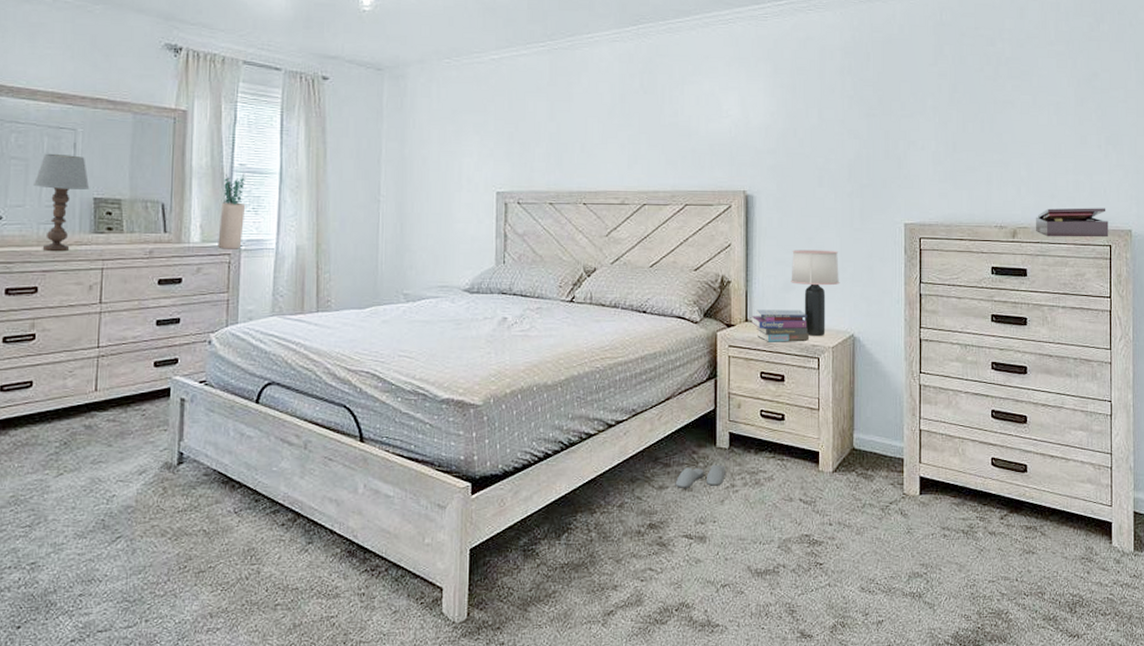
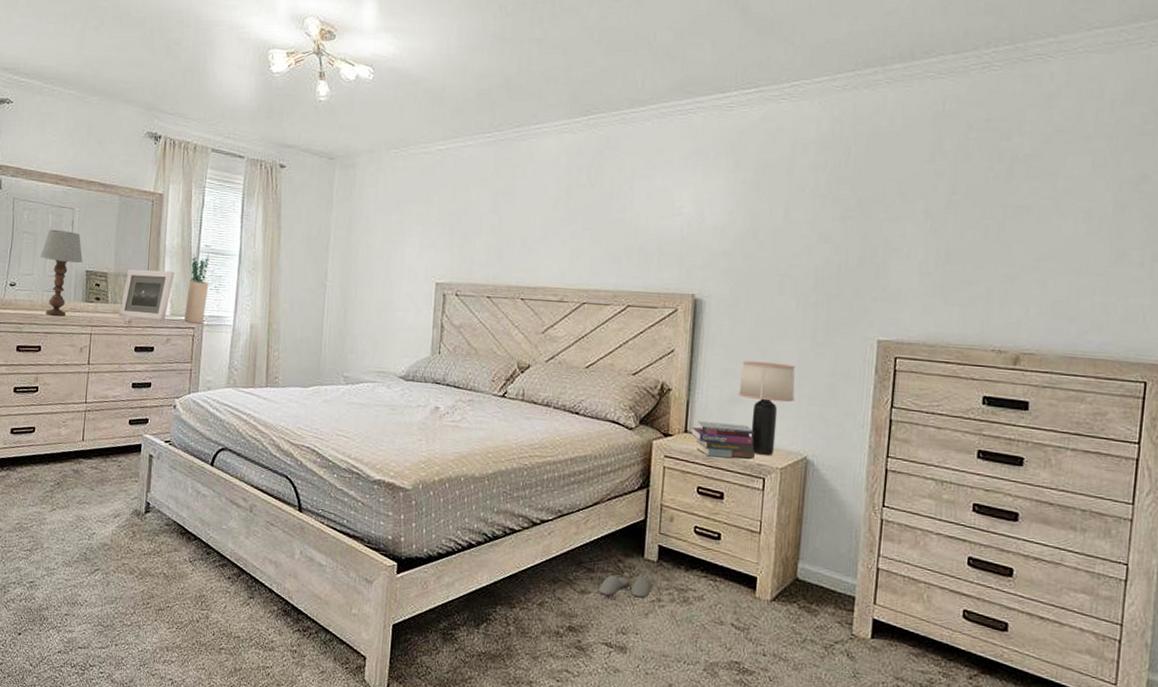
picture frame: none [136,193,204,249] -> present [118,269,174,321]
jewelry box: present [1036,208,1109,238] -> none [1045,333,1146,373]

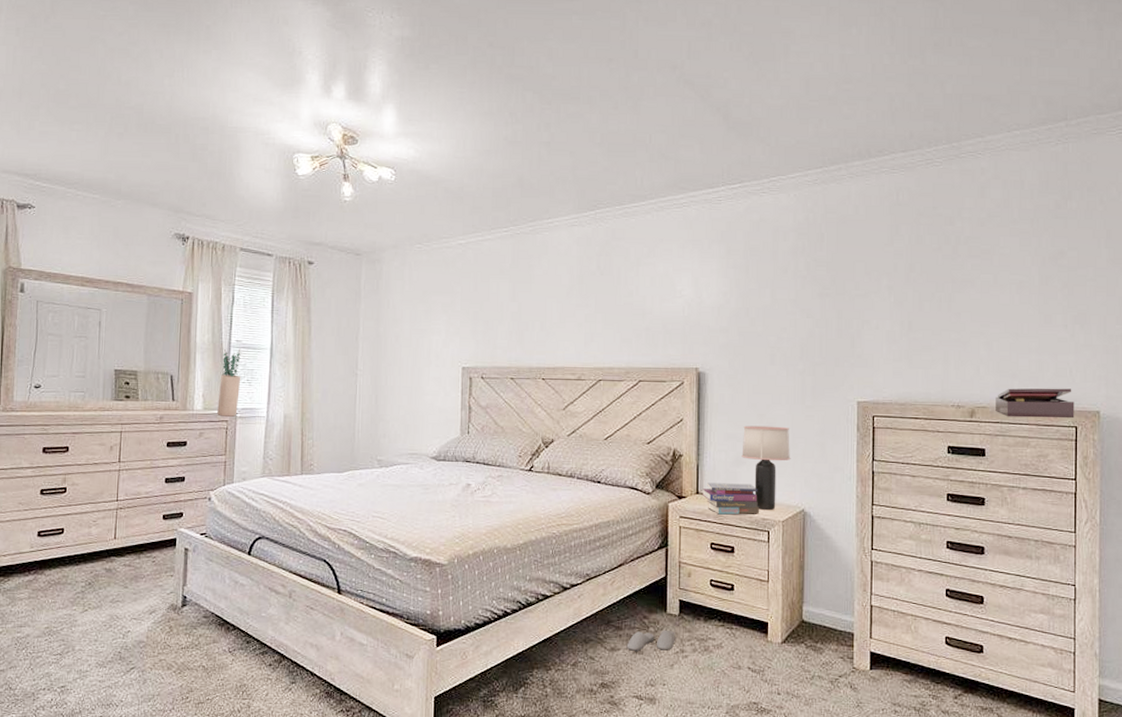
table lamp: present [40,229,83,317] -> none [66,330,112,417]
picture frame: present [118,269,174,321] -> none [149,366,206,416]
jewelry box: none [1045,333,1146,373] -> present [996,388,1075,419]

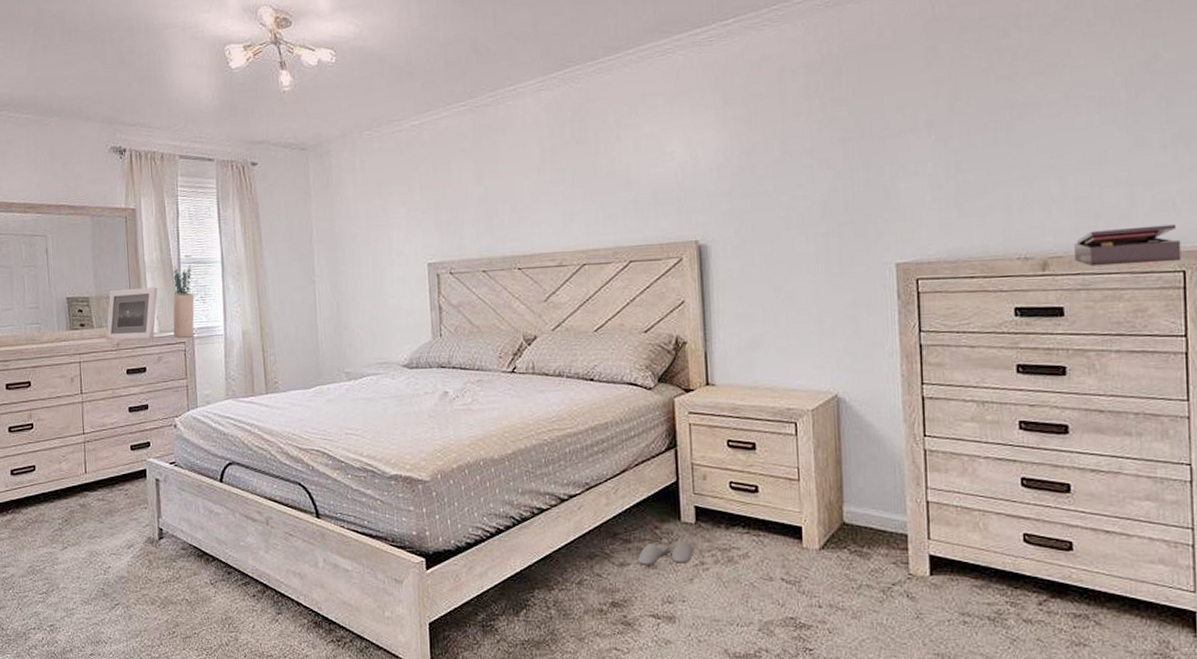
picture frame: none [149,366,206,416] -> present [105,287,158,341]
books: present [702,483,759,515] -> none [713,369,783,407]
table lamp: present [741,425,791,511] -> none [757,300,818,400]

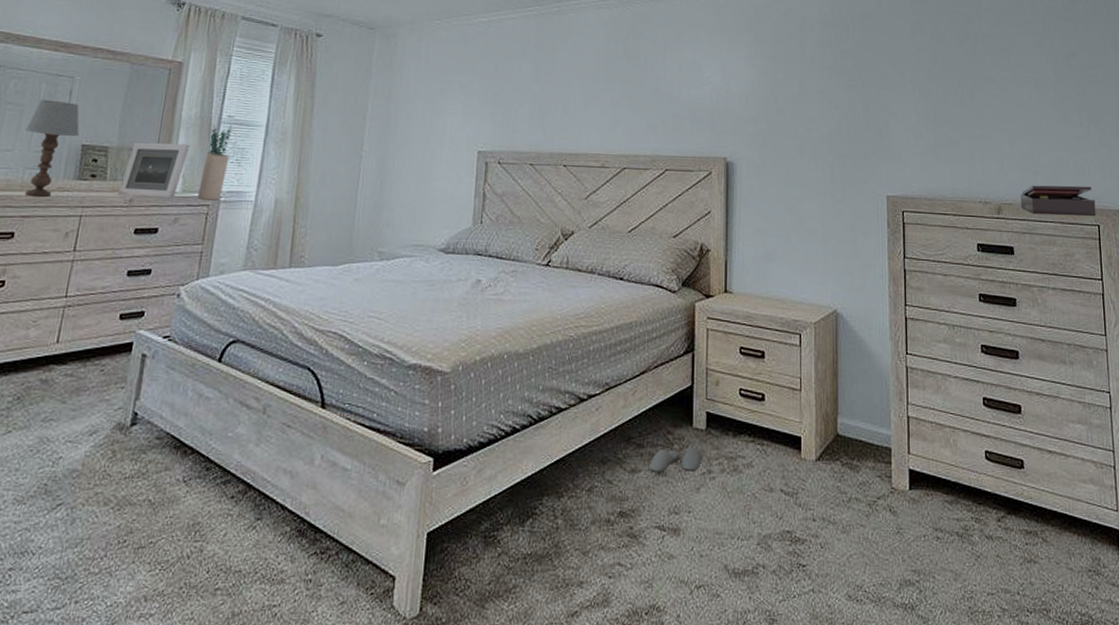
table lamp: none [18,259,63,350] -> present [24,99,80,198]

